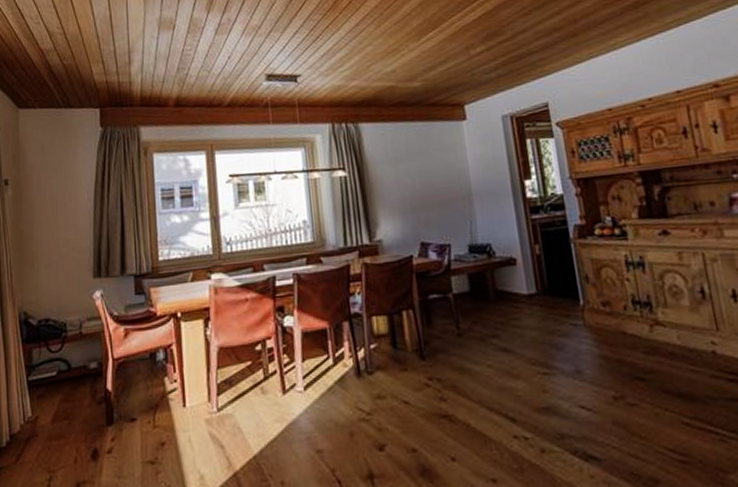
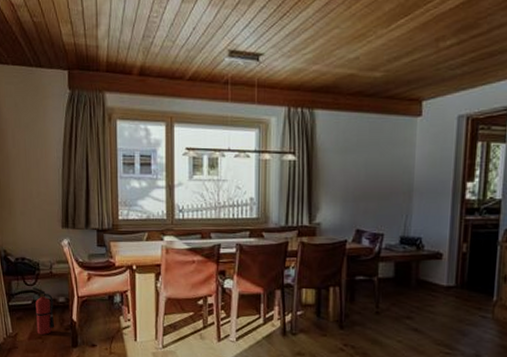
fire extinguisher: none [58,353,85,414] -> present [33,287,55,335]

